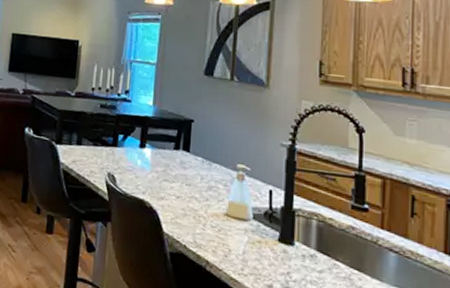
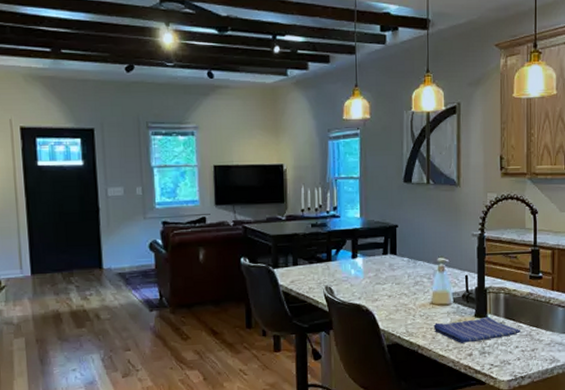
dish towel: none [226,238,337,275] -> present [433,316,520,343]

